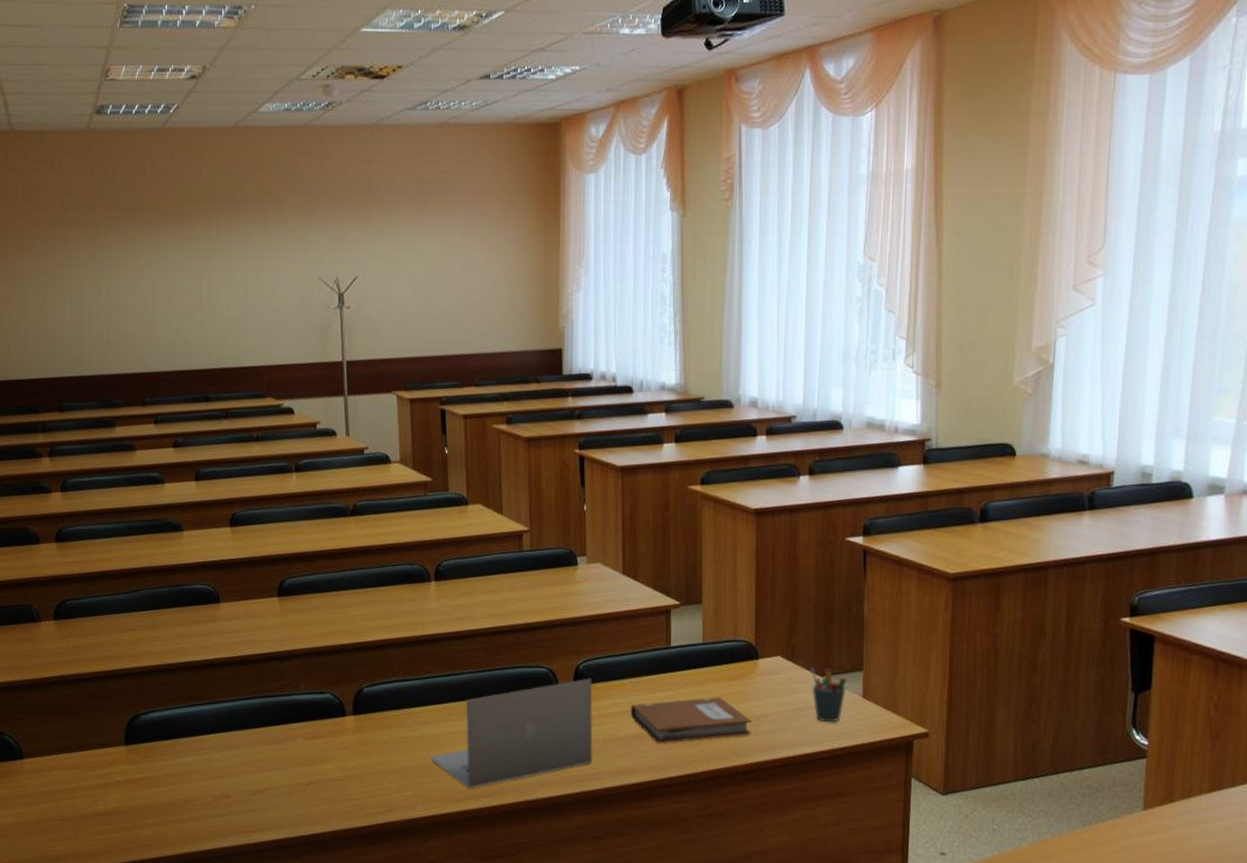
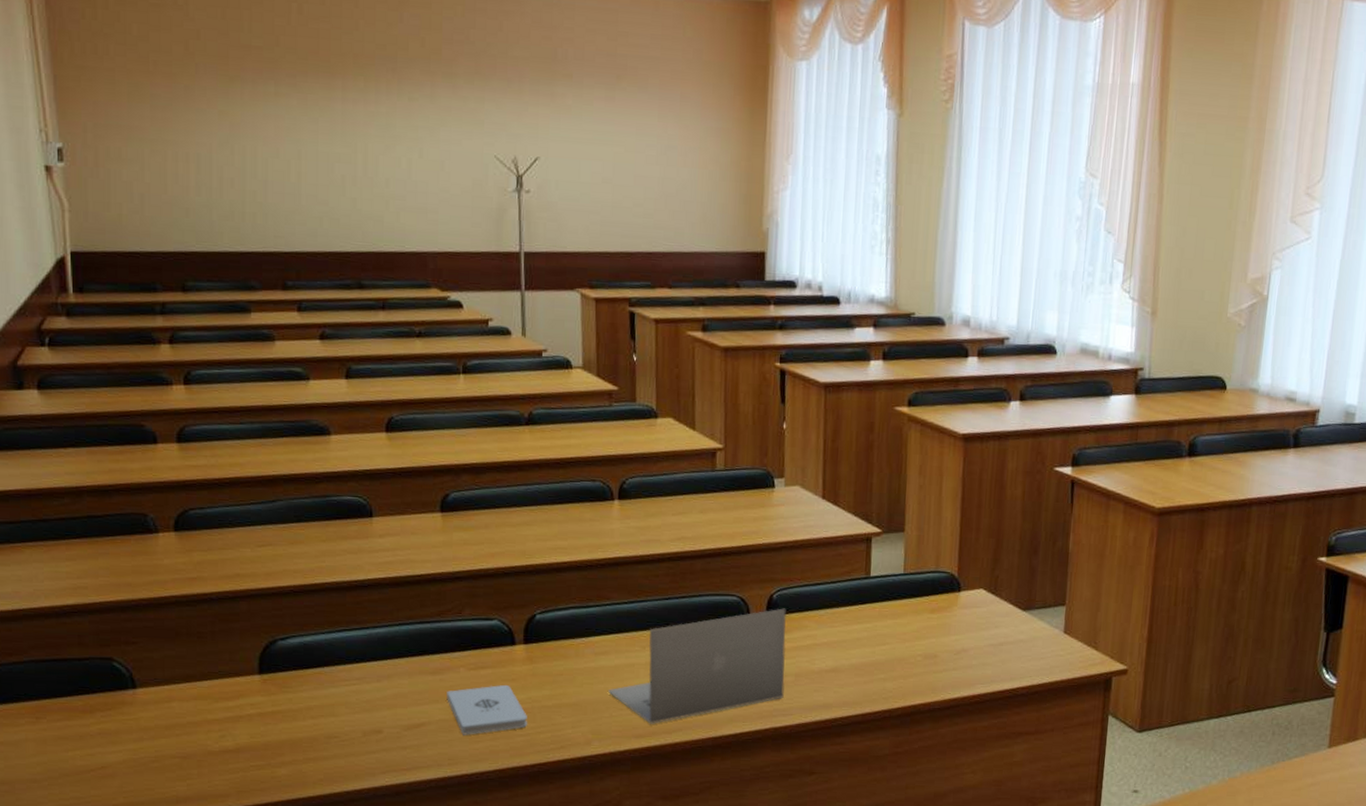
notepad: none [286,753,359,800] -> present [447,685,528,735]
notebook: present [630,697,752,744] -> none [825,630,951,678]
pen holder: present [811,668,847,723] -> none [1013,602,1049,658]

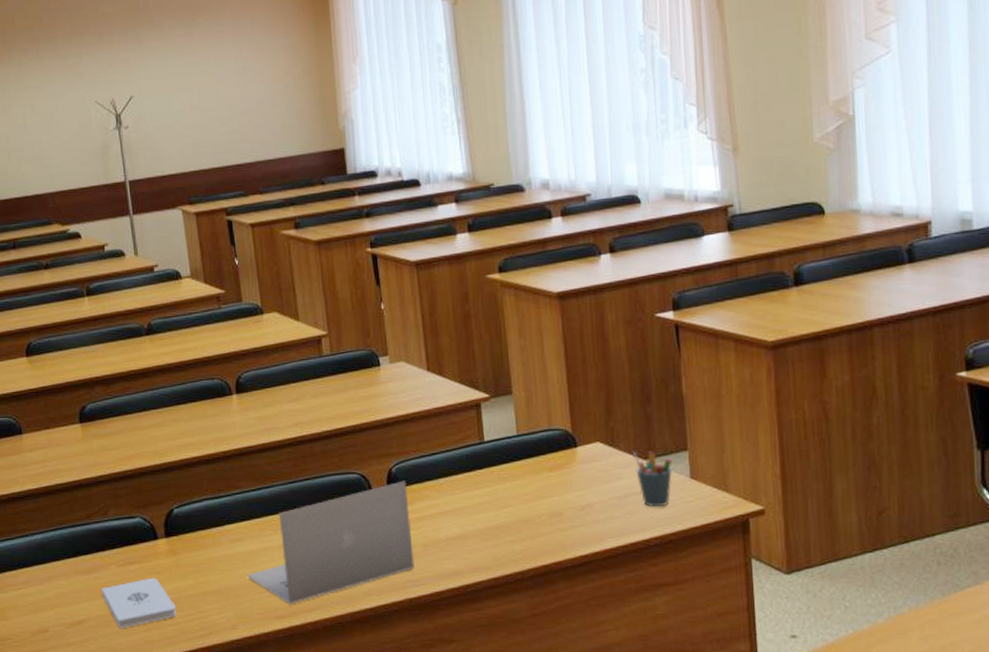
pen holder: none [1013,602,1049,658] -> present [633,452,673,507]

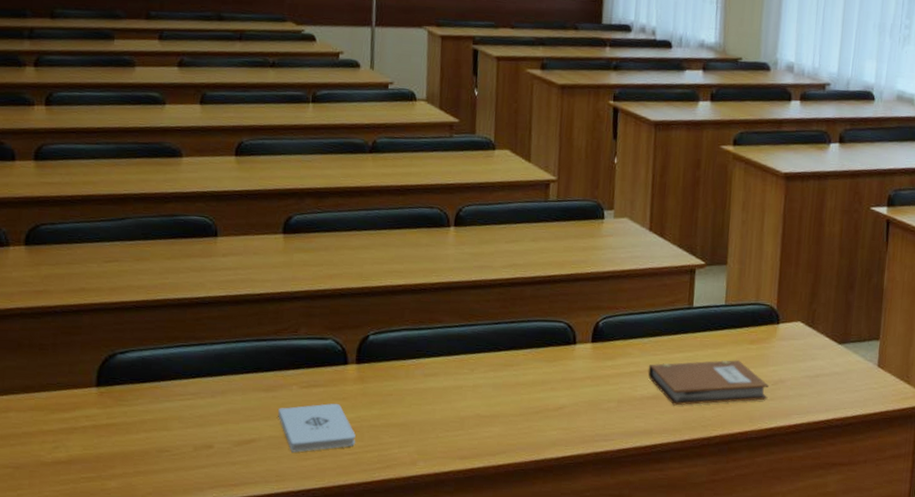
laptop: present [247,480,415,605] -> none [436,335,612,446]
notebook: none [448,489,577,543] -> present [648,360,769,406]
pen holder: present [633,452,673,507] -> none [829,335,864,391]

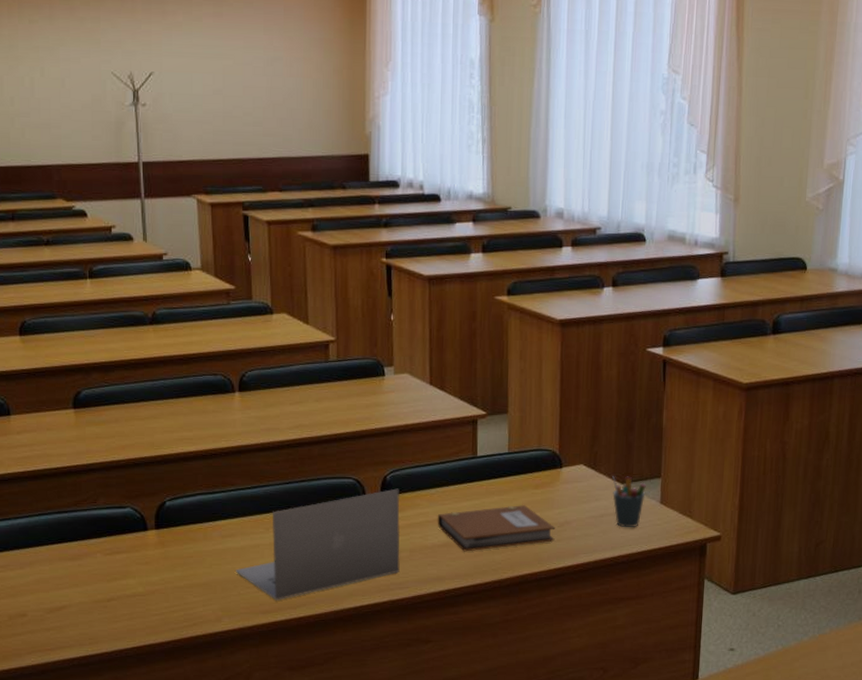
notepad: present [278,403,356,452] -> none [85,568,162,616]
laptop: none [436,335,612,446] -> present [236,488,401,600]
pen holder: none [829,335,864,391] -> present [612,476,646,528]

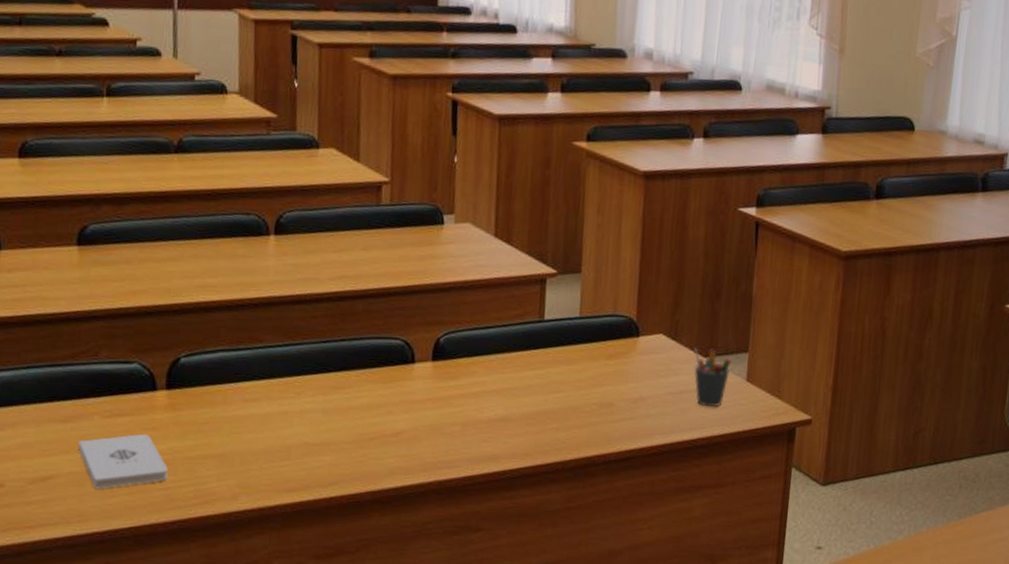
notepad: none [85,568,162,616] -> present [78,434,169,489]
laptop: present [236,488,401,600] -> none [258,353,454,477]
notebook: present [437,505,555,552] -> none [495,377,629,428]

